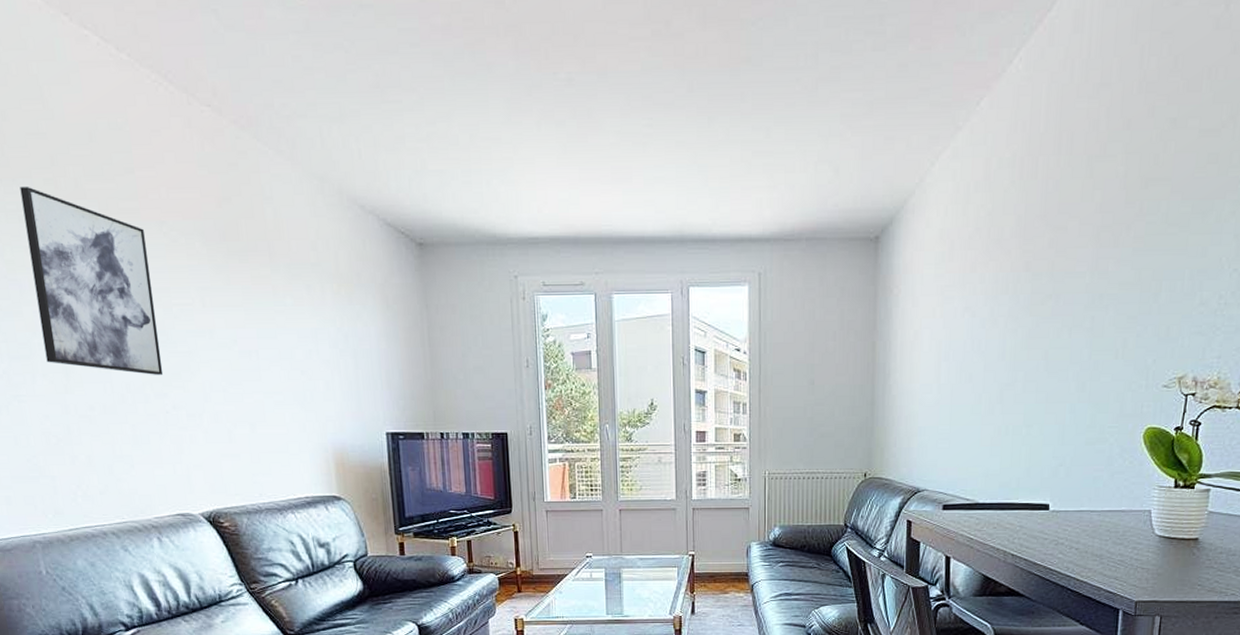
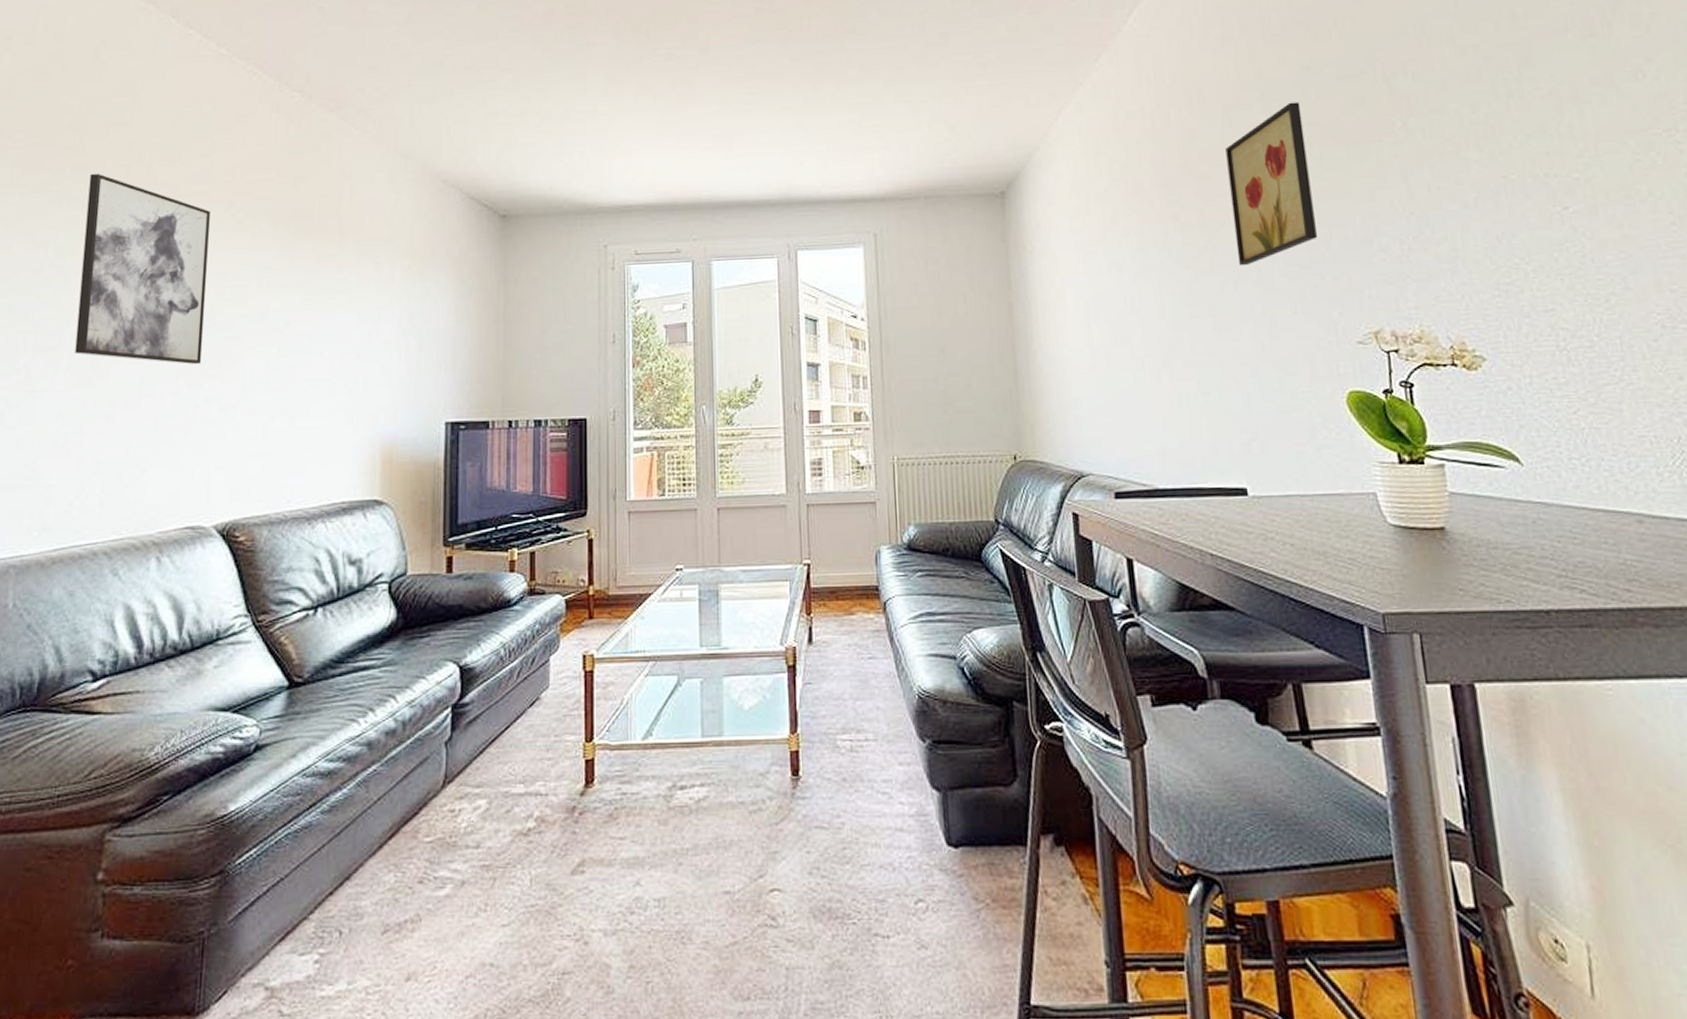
wall art: none [1076,155,1159,315] -> present [1225,102,1317,266]

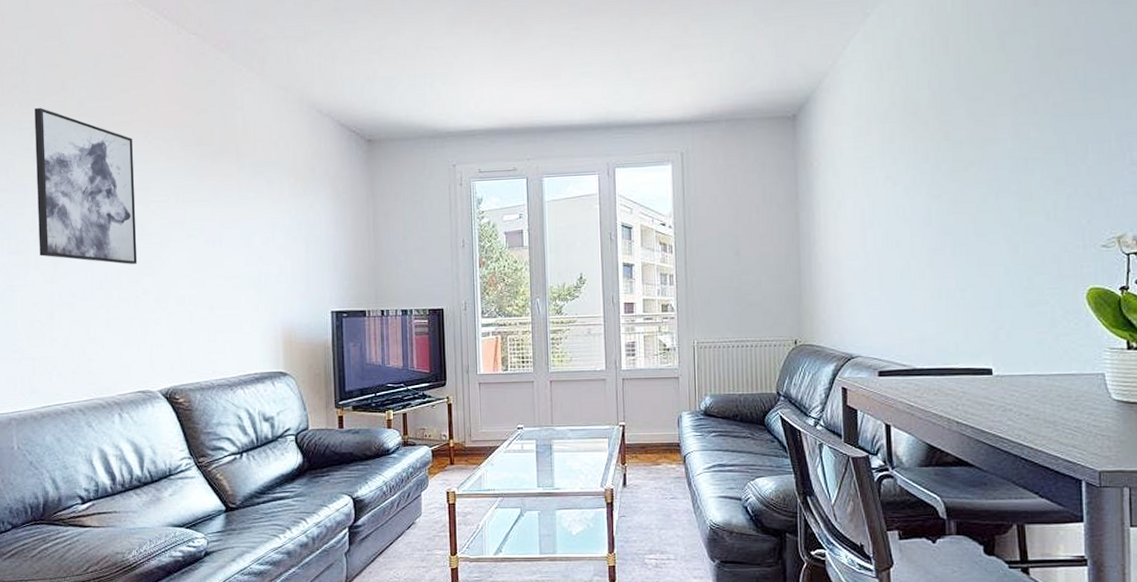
wall art: present [1225,102,1317,266] -> none [997,28,1074,179]

